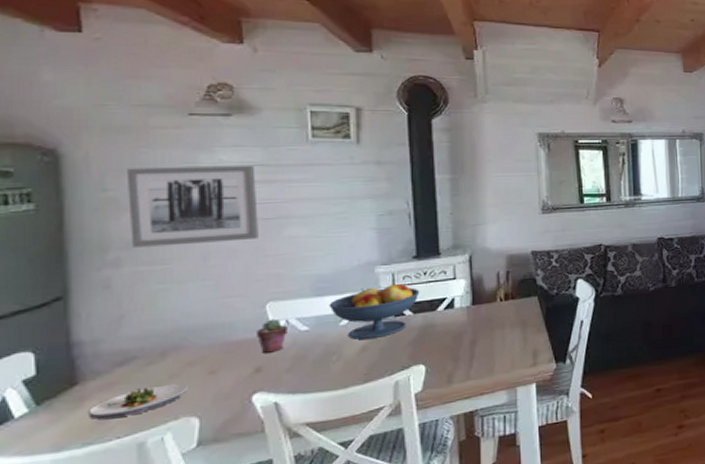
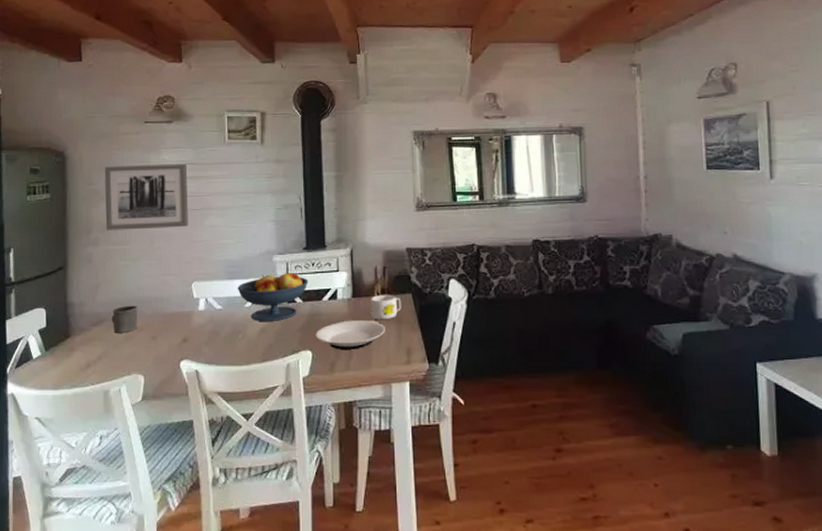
salad plate: present [89,384,188,420] -> none [75,344,138,368]
mug: none [145,336,188,372] -> present [111,305,138,333]
potted succulent: present [257,319,288,353] -> none [185,296,207,326]
plate: none [429,327,509,360] -> present [315,320,385,349]
mug: none [491,298,527,326] -> present [369,294,402,320]

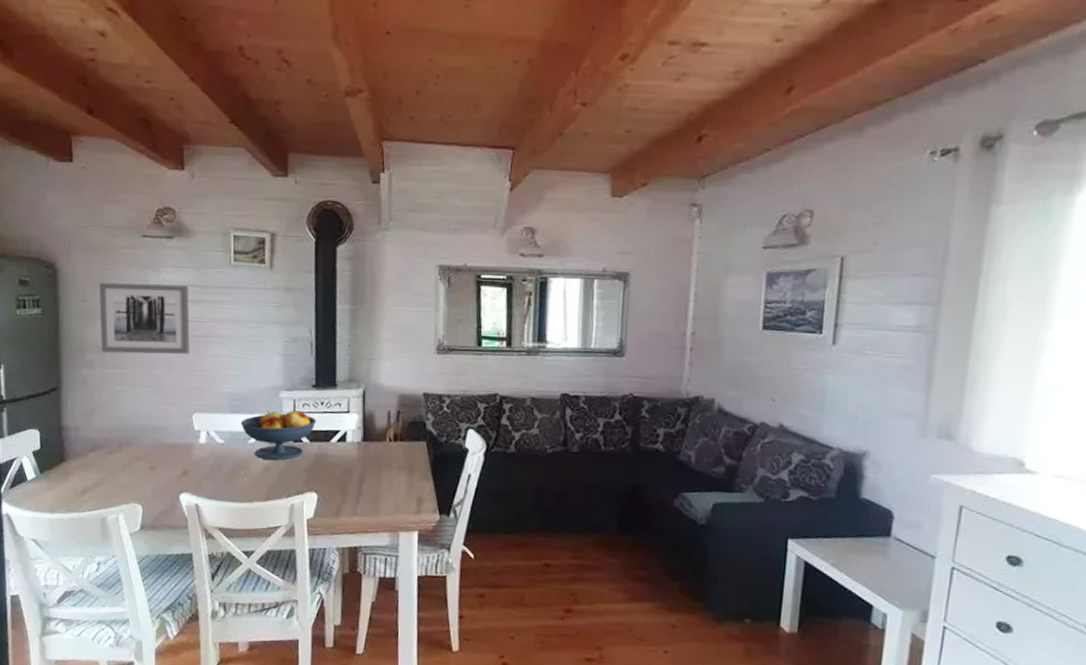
mug: present [111,305,138,333] -> none [108,432,136,461]
plate: present [315,320,385,349] -> none [321,464,396,495]
mug: present [369,294,402,320] -> none [380,440,415,467]

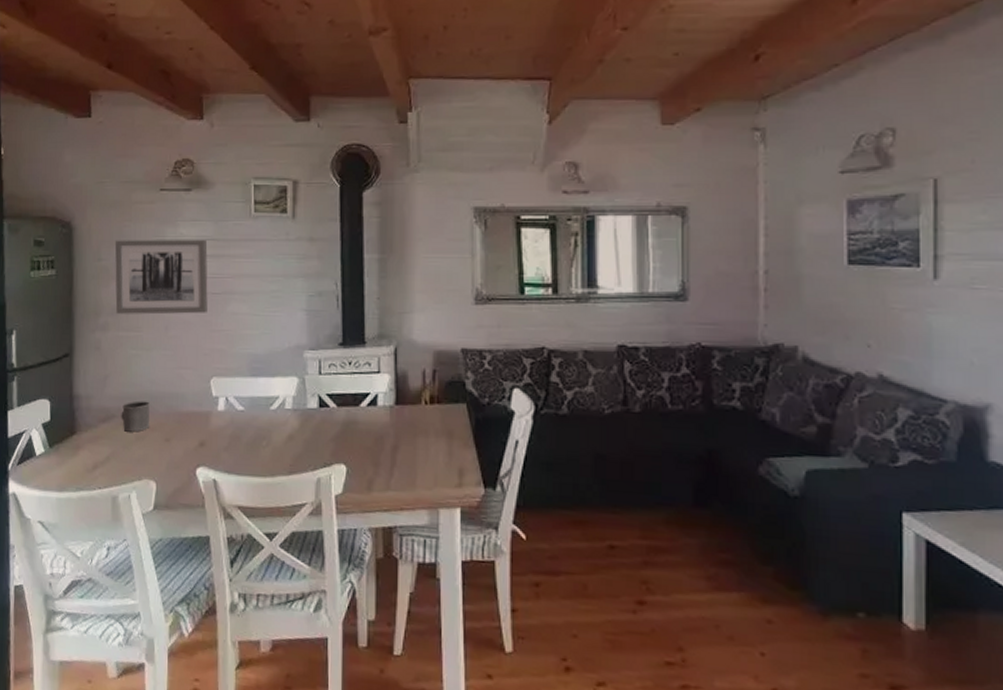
mug: none [108,432,136,461] -> present [121,401,150,432]
fruit bowl: present [240,410,317,460] -> none [262,372,344,428]

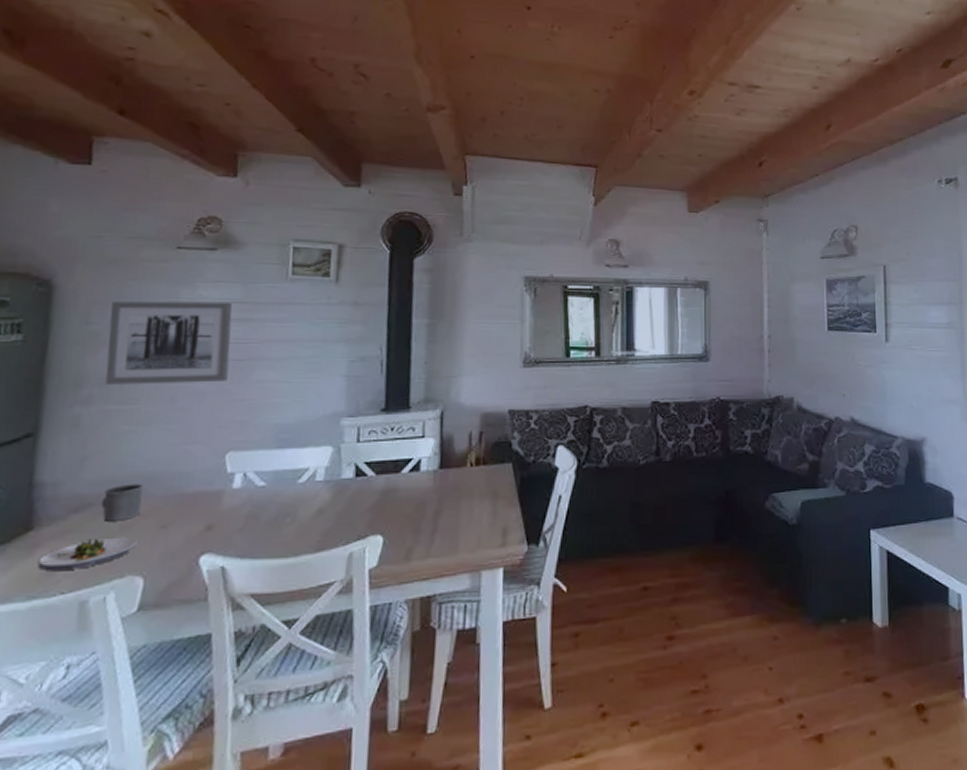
salad plate: none [81,444,150,470] -> present [38,536,138,572]

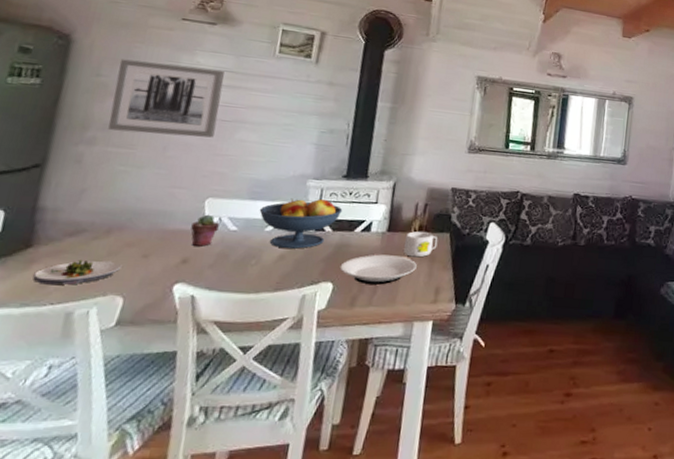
mug: present [101,483,143,522] -> none [93,216,131,248]
potted succulent: none [212,470,245,509] -> present [191,214,219,247]
fruit bowl: none [289,440,385,500] -> present [259,198,343,249]
plate: none [389,496,478,532] -> present [339,254,417,285]
mug: none [460,464,499,496] -> present [404,231,438,258]

